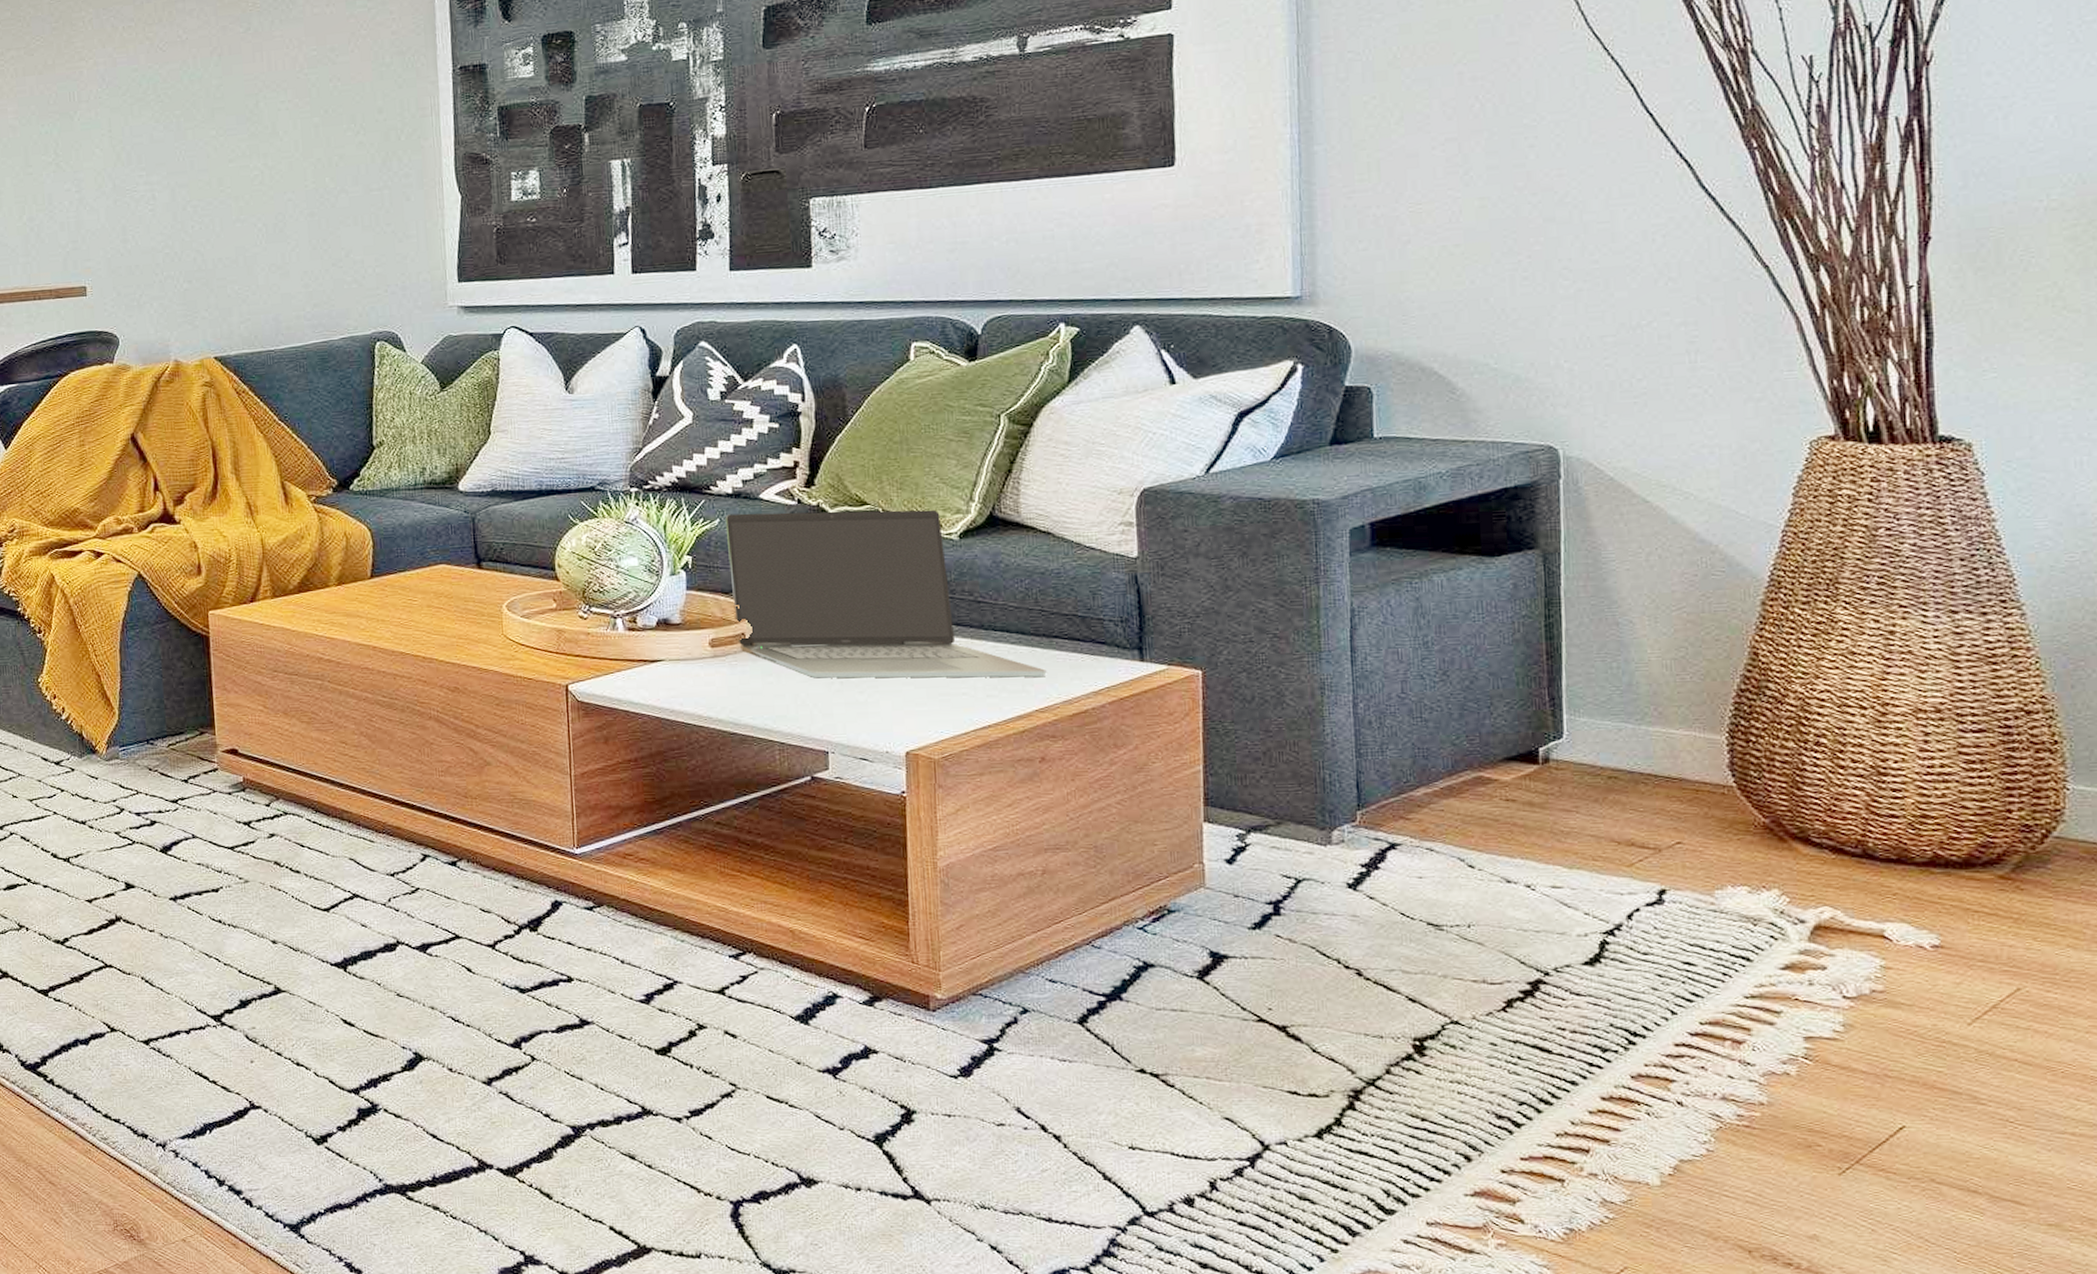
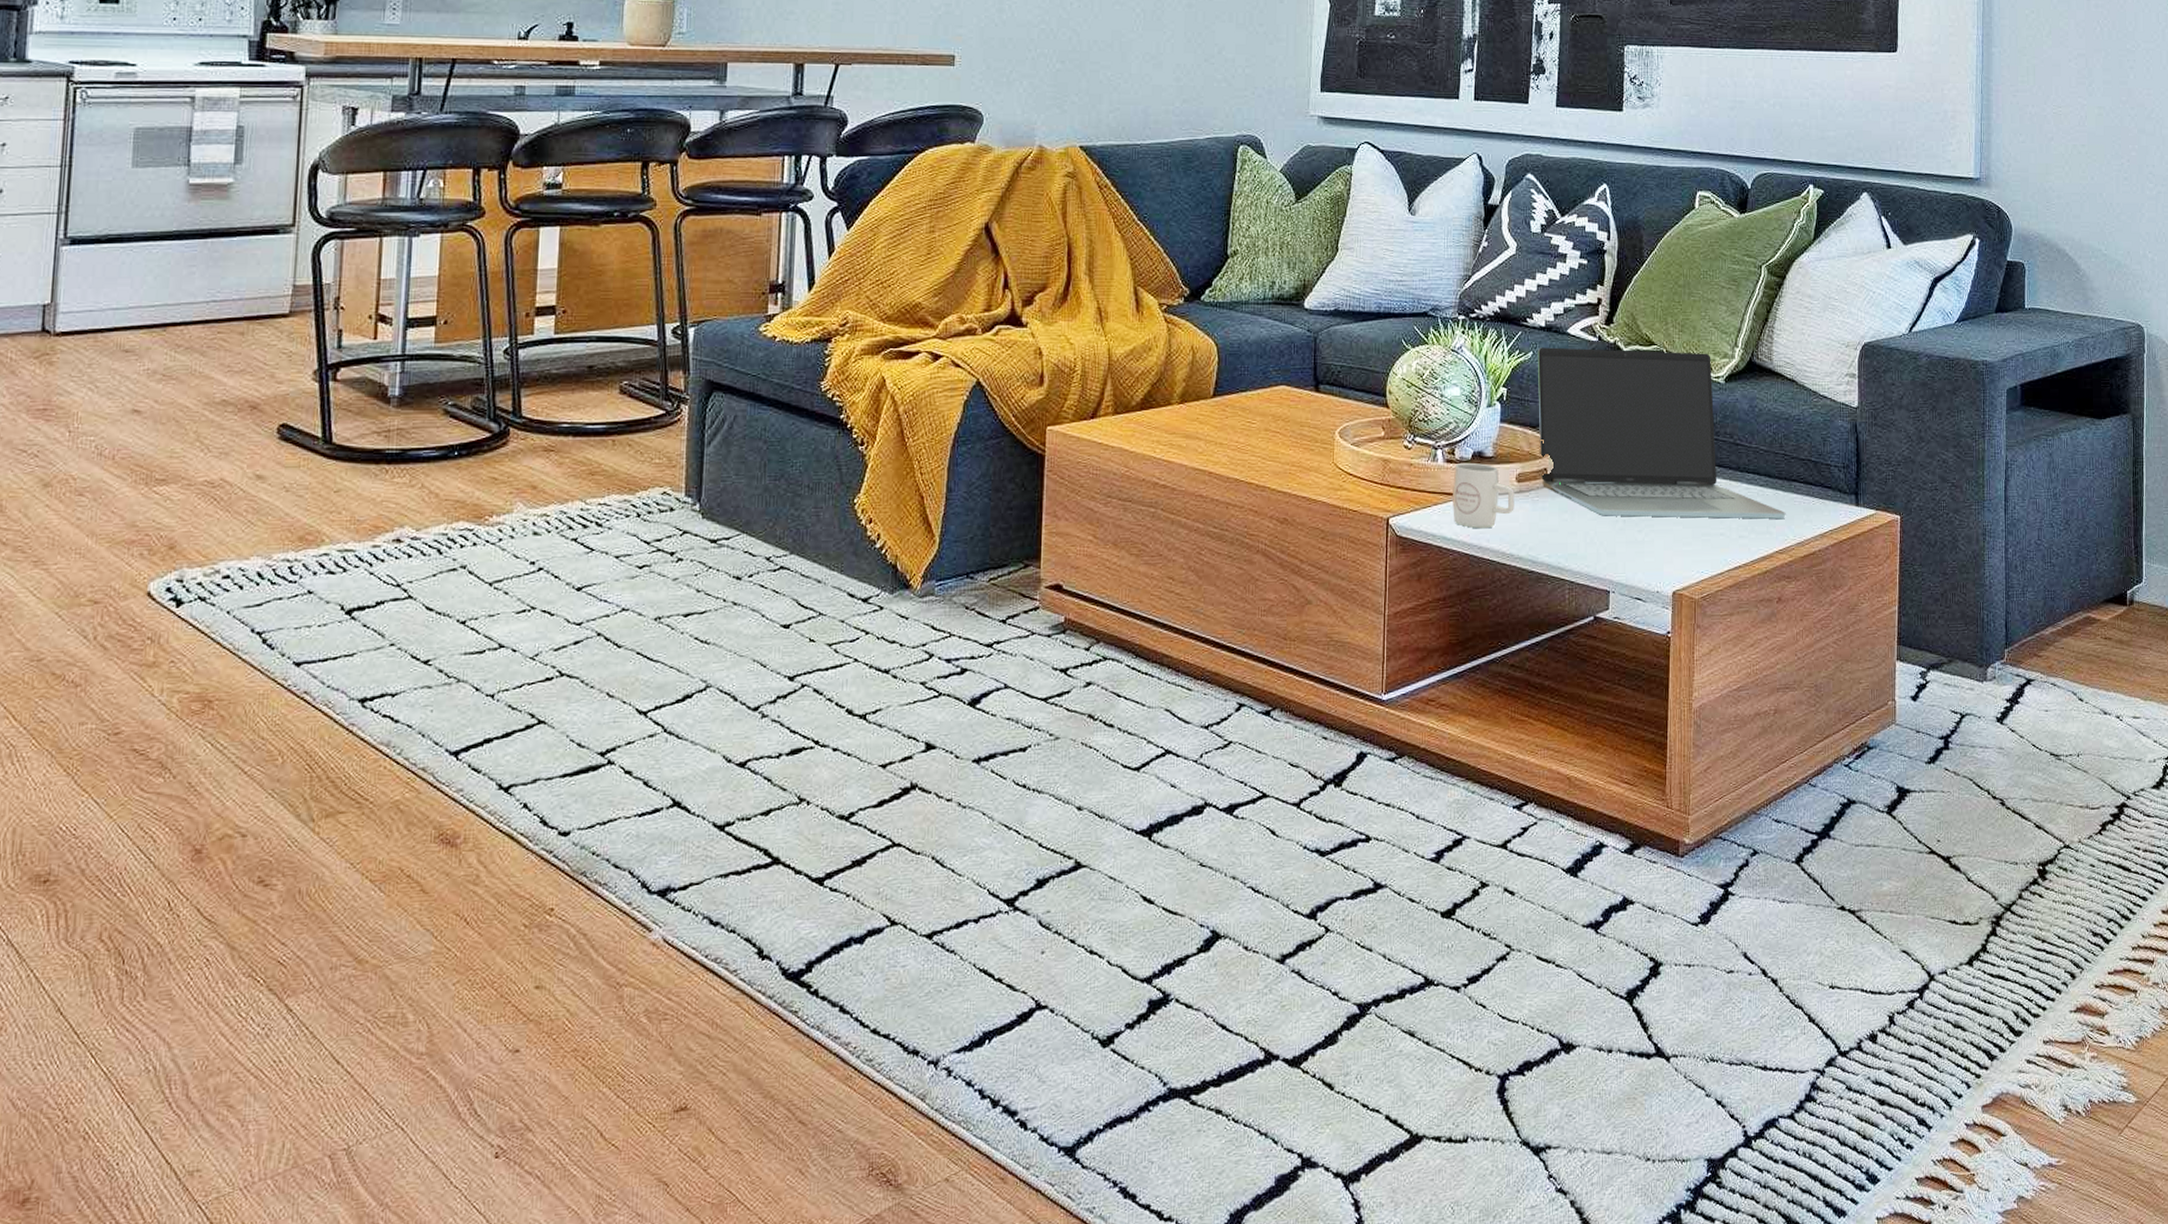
mug: none [637,629,709,693] -> present [1453,462,1514,529]

